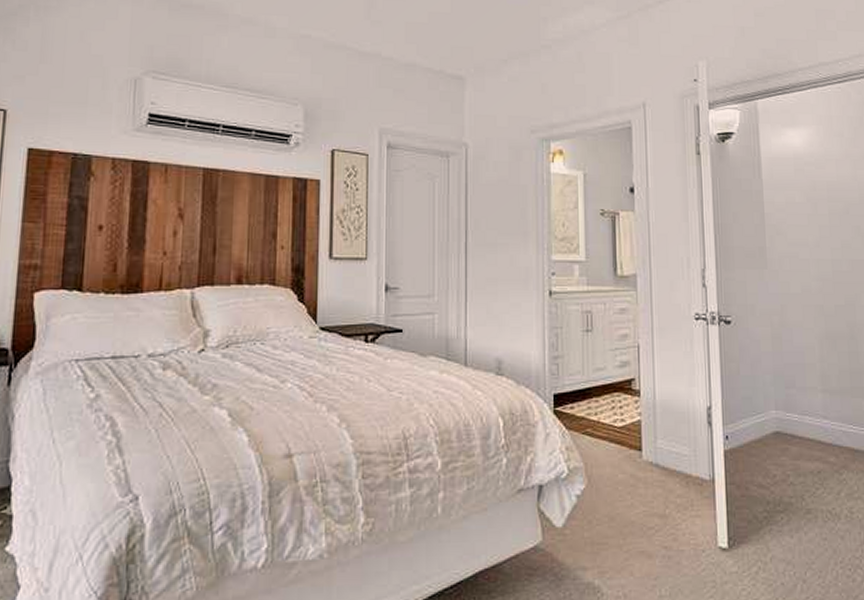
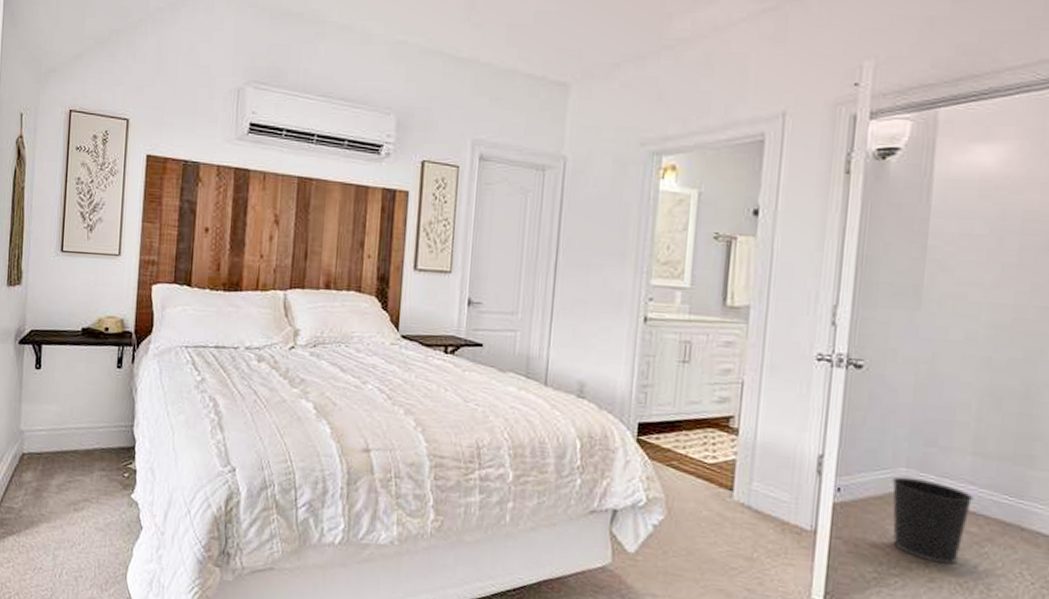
wastebasket: none [766,418,829,495] -> present [891,477,974,564]

